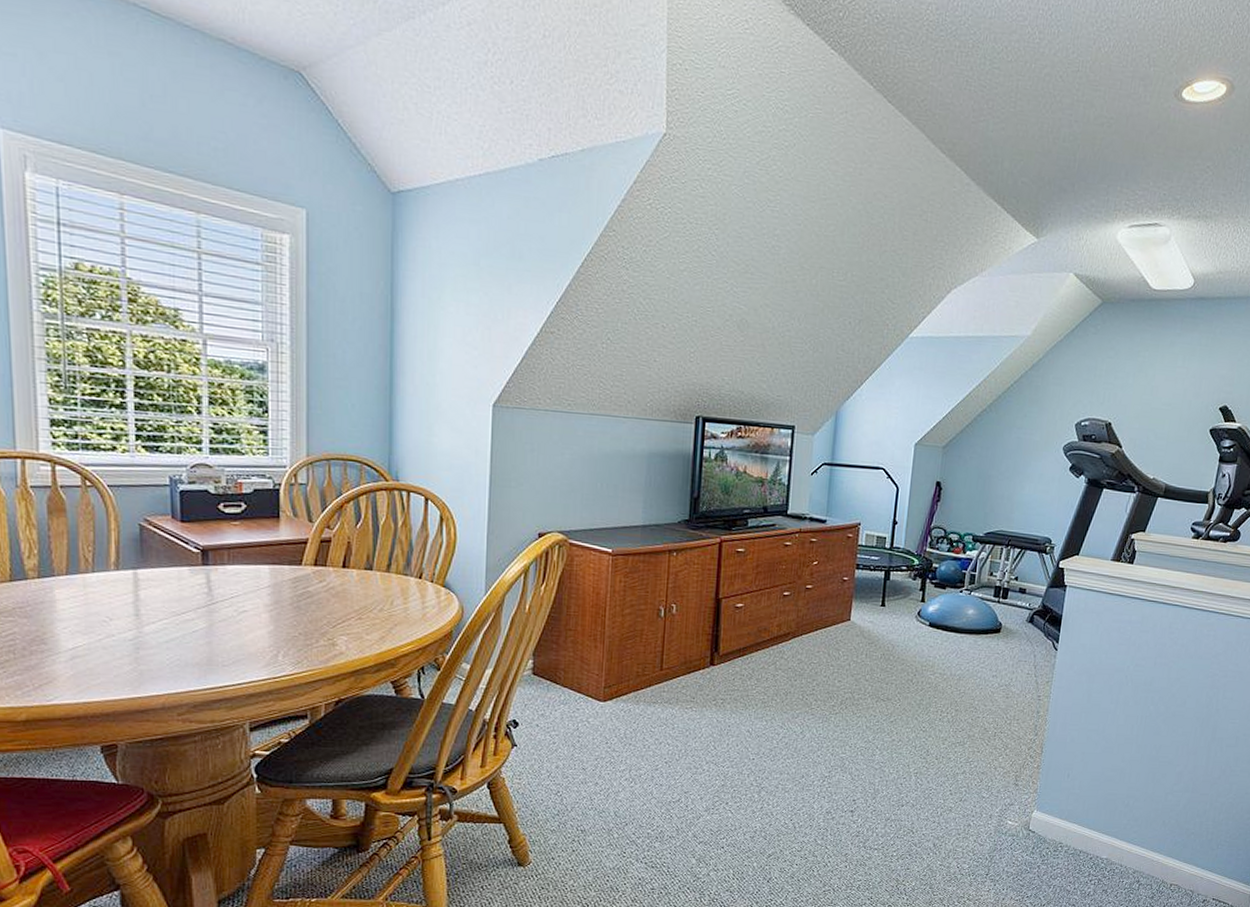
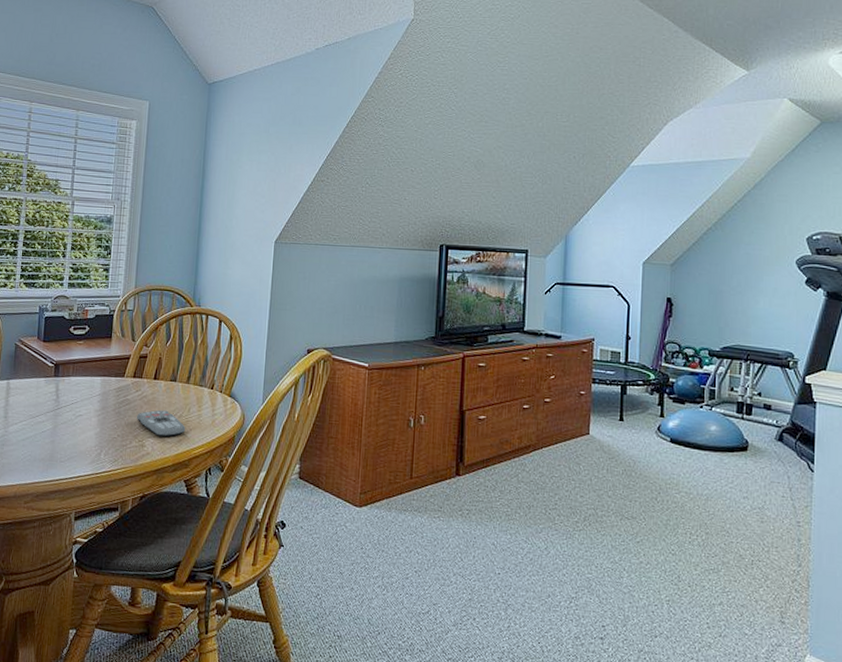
remote control: none [322,603,389,635] -> present [136,409,186,438]

